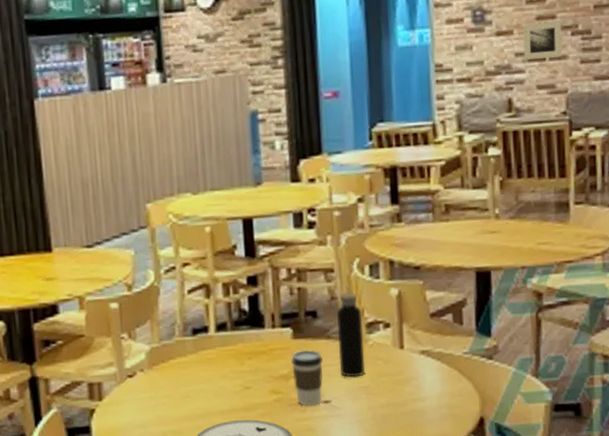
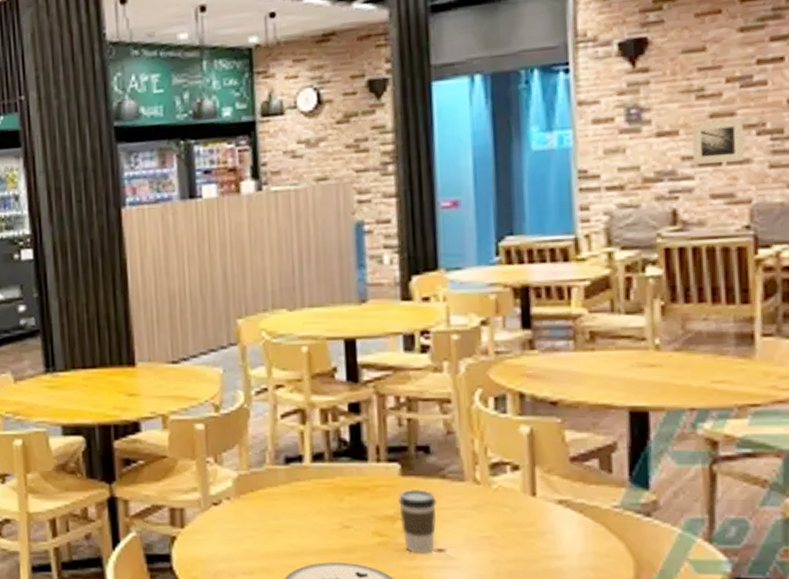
water bottle: present [337,286,366,378] -> none [454,419,489,525]

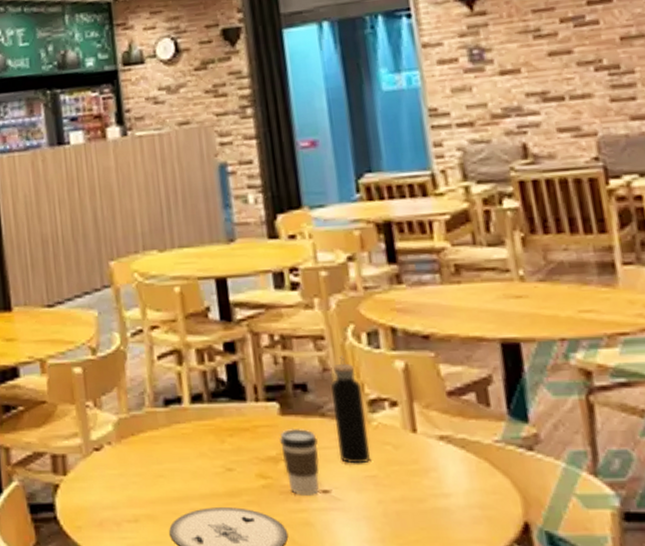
water bottle: none [454,419,489,525] -> present [331,356,371,464]
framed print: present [692,118,745,164] -> none [532,55,586,100]

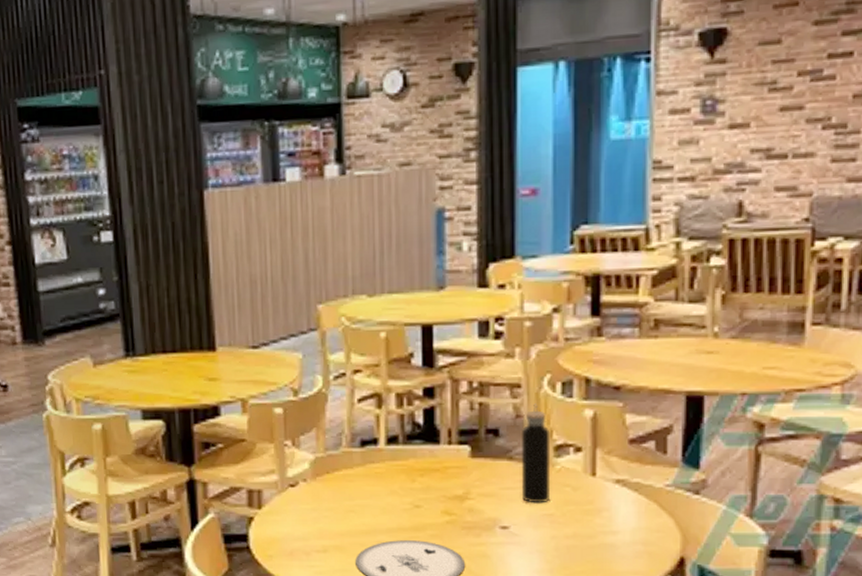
coffee cup: present [280,427,320,495] -> none [468,469,503,531]

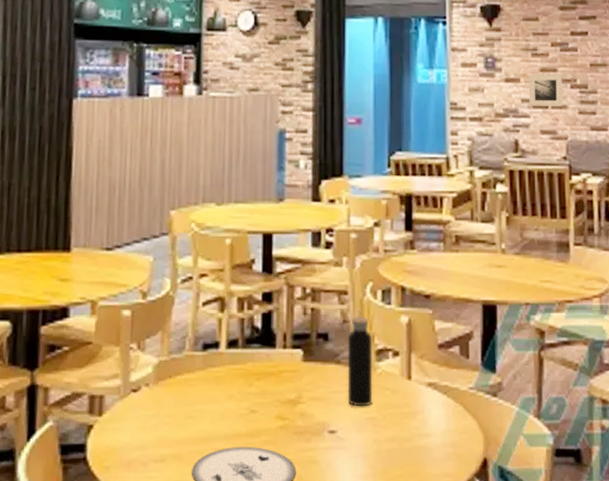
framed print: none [762,112,811,157] -> present [529,74,563,106]

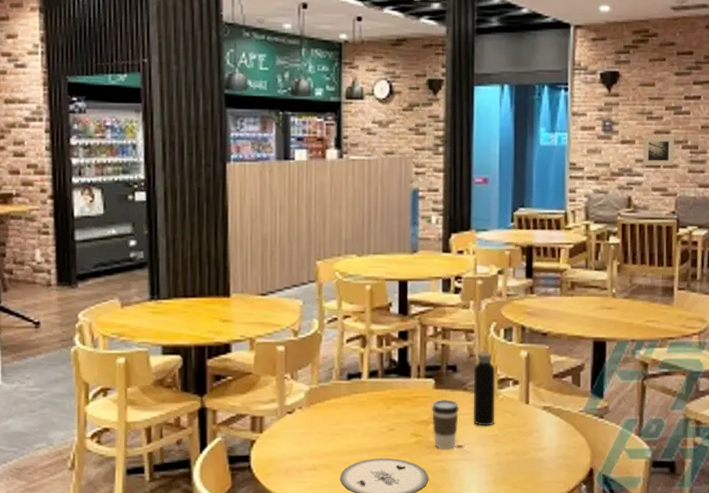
coffee cup: none [300,373,331,435] -> present [432,398,459,449]

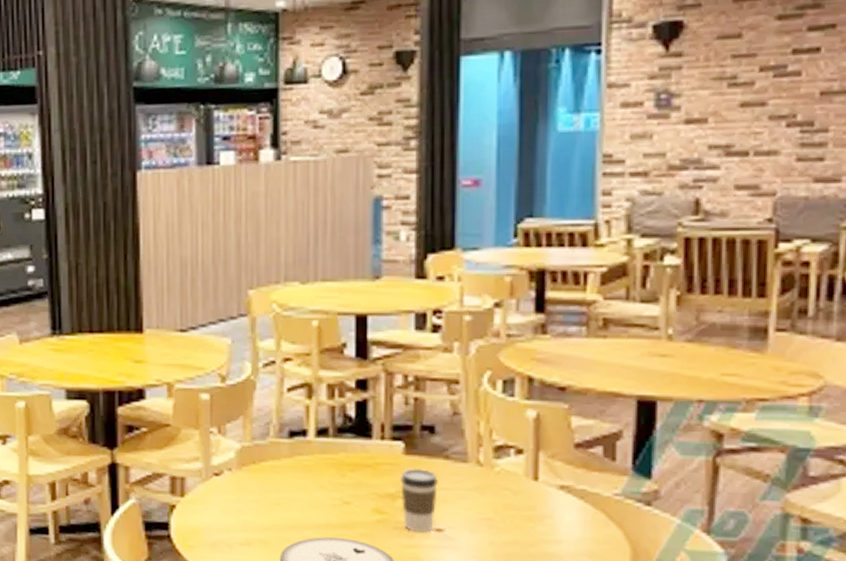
water bottle: present [473,345,496,426] -> none [457,401,490,507]
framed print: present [643,136,675,166] -> none [721,108,775,154]

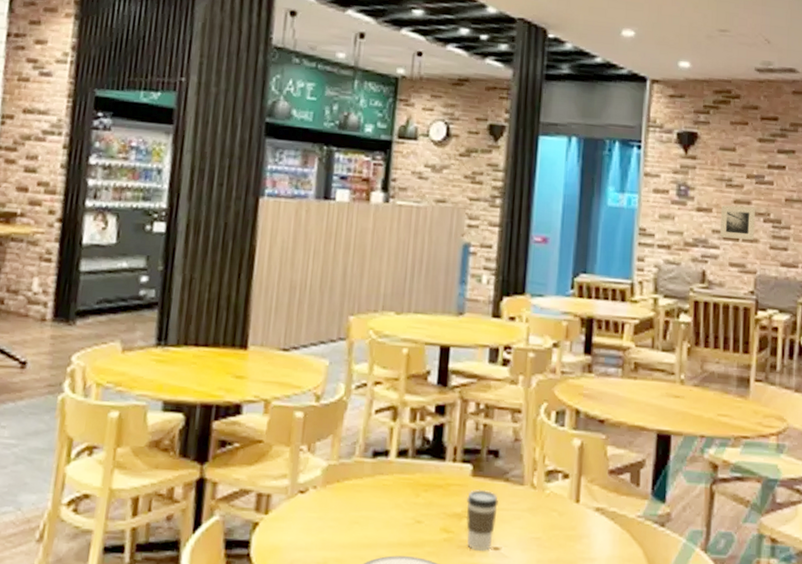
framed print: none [721,108,775,154] -> present [720,205,756,240]

